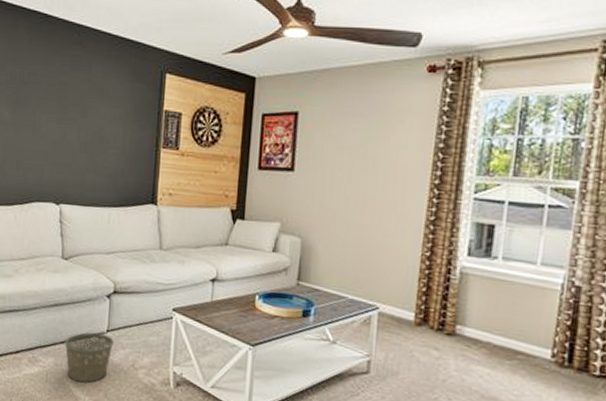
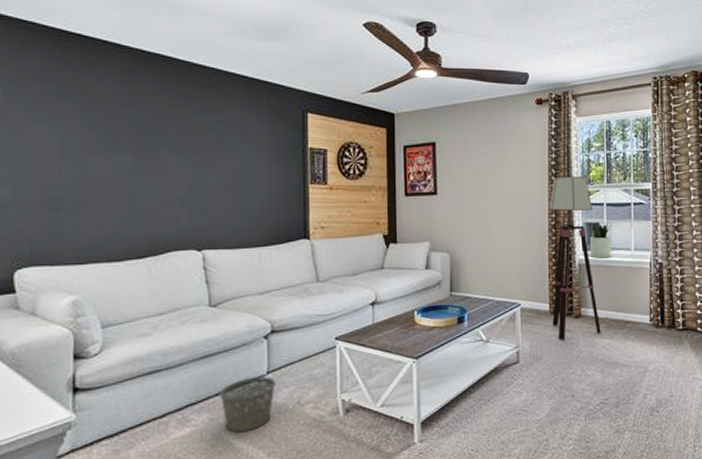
floor lamp: none [416,162,488,359] -> present [549,175,601,341]
planter: none [474,223,510,272] -> present [588,222,613,260]

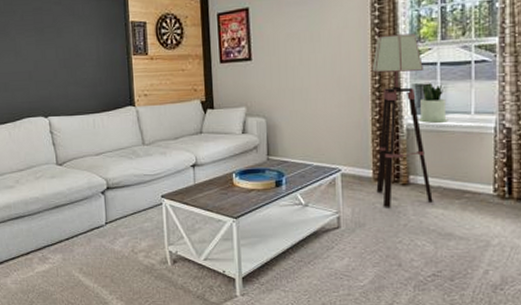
basket: present [219,376,276,433] -> none [69,226,113,272]

